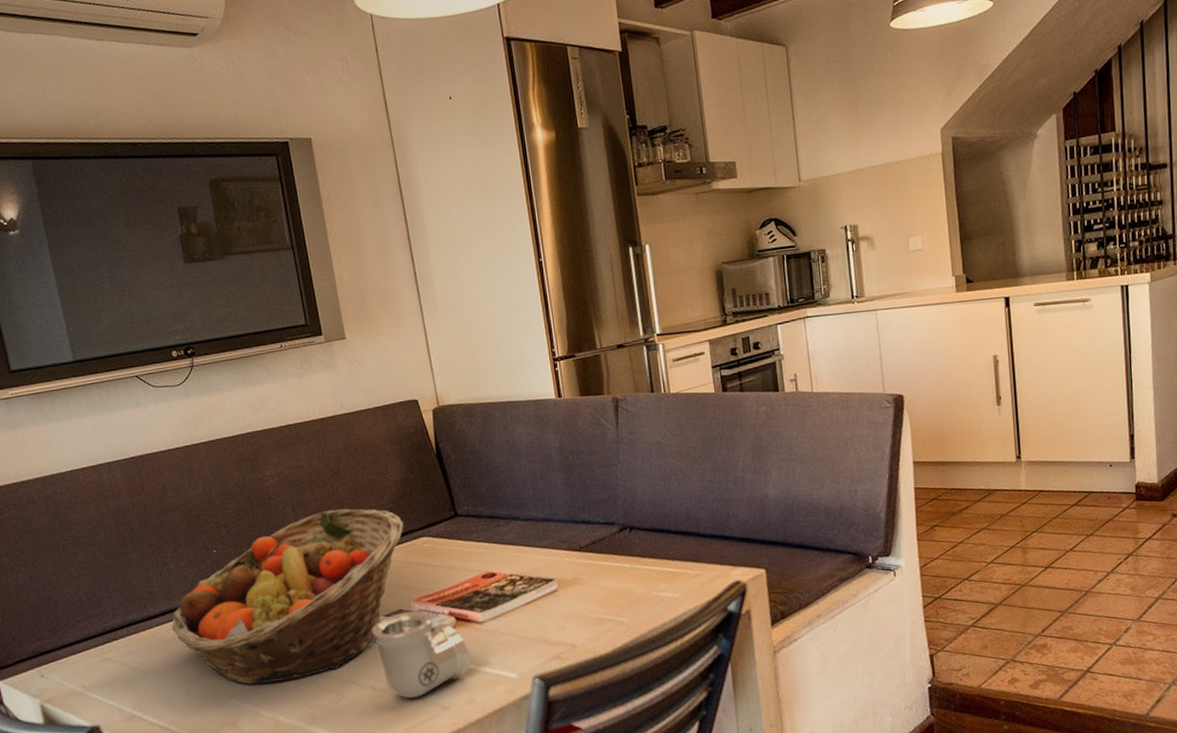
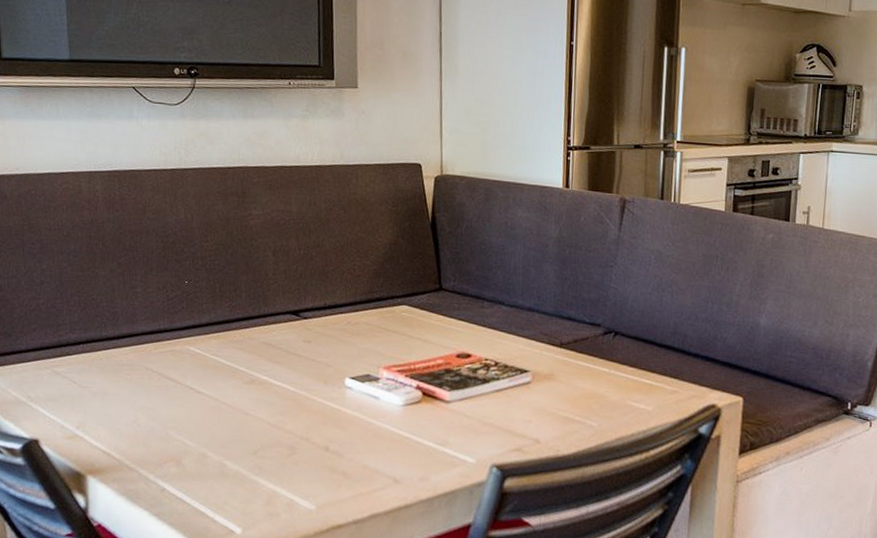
fruit basket: present [172,508,404,685] -> none [130,260,386,426]
pipe fitting: present [372,610,471,699] -> none [335,377,431,466]

